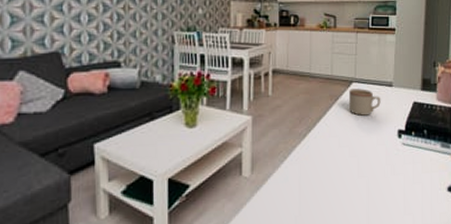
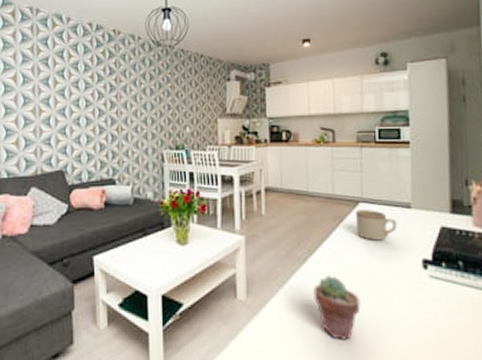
potted succulent: none [310,149,348,204] -> present [313,276,361,340]

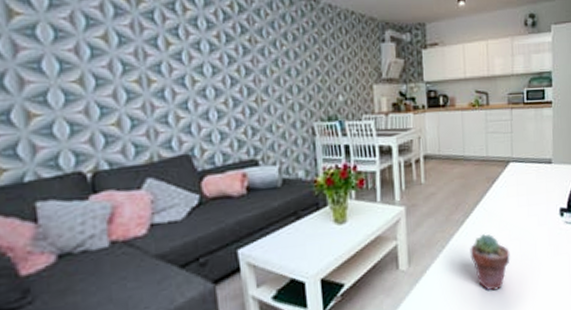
mug: present [355,210,397,241] -> none [506,168,541,197]

